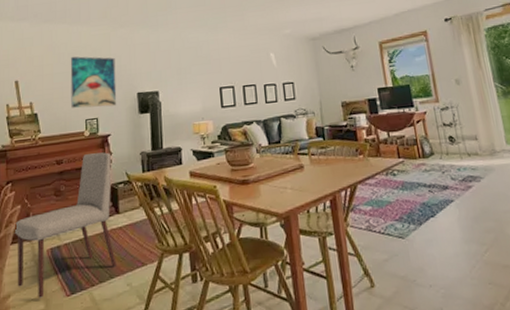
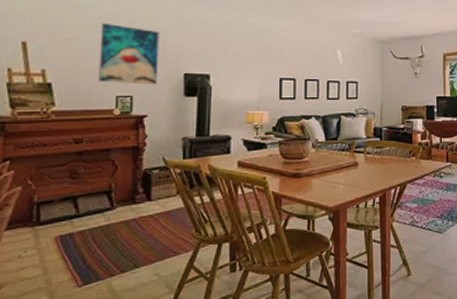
chair: present [14,152,117,298] -> none [10,134,145,290]

